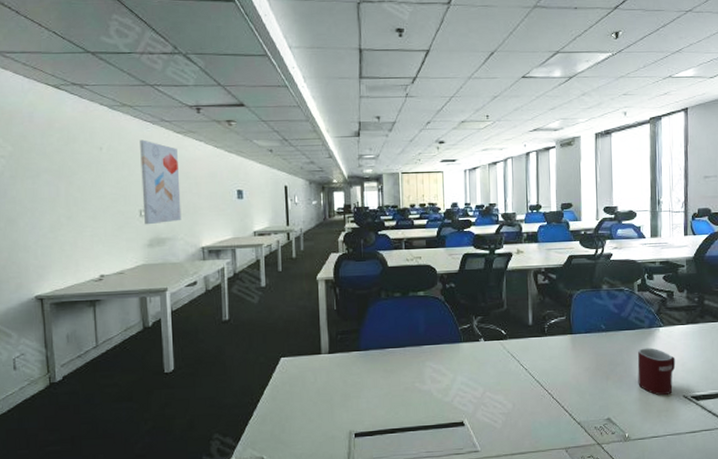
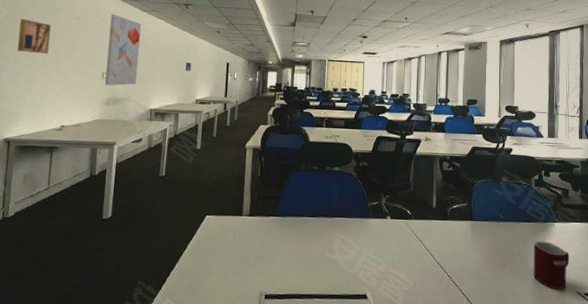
wall art: none [30,154,71,195] -> present [17,19,51,54]

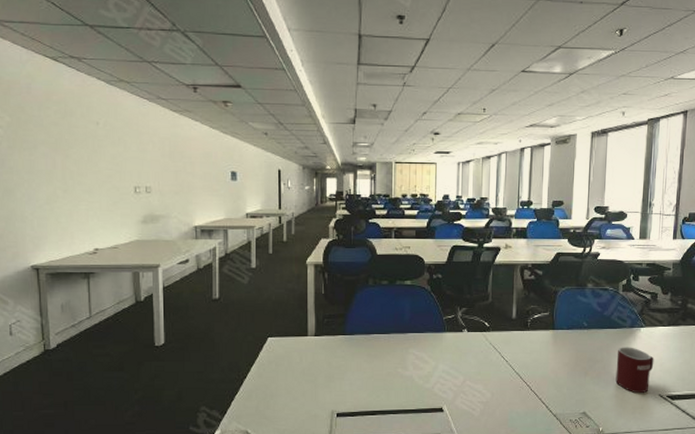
wall art: present [17,19,51,54] -> none [28,126,68,167]
wall art: present [105,14,141,86] -> none [136,116,176,202]

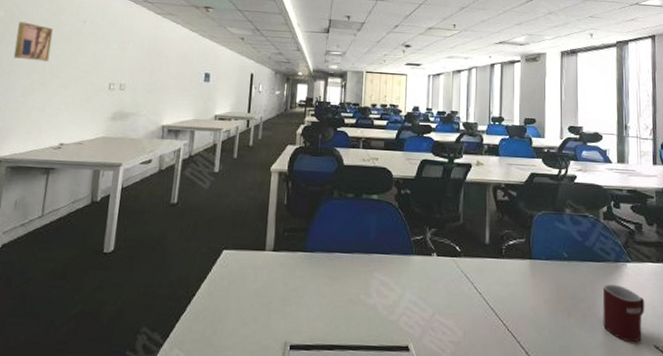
wall art: none [28,126,68,167] -> present [13,21,53,62]

